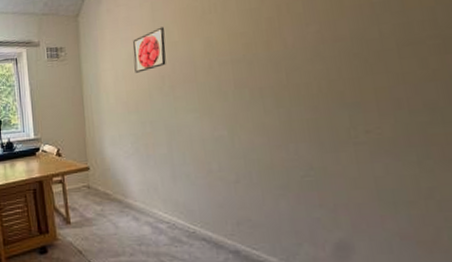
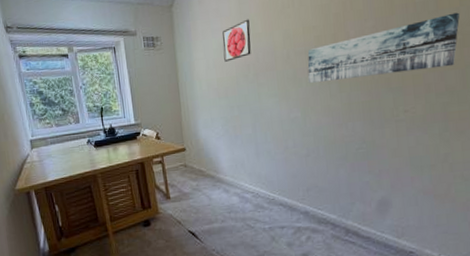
wall art: none [234,12,437,97] -> present [307,12,460,83]

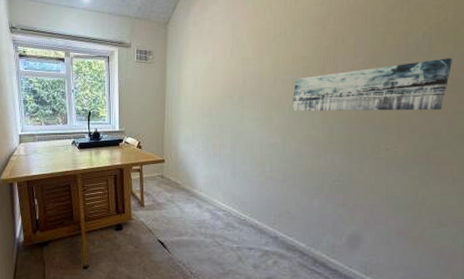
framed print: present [222,19,251,62] -> none [212,43,240,82]

